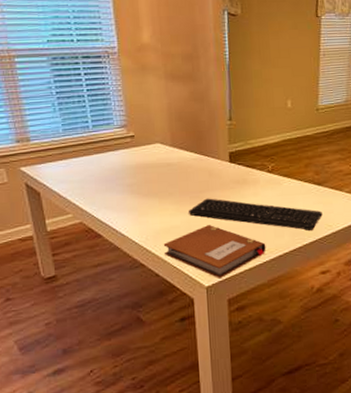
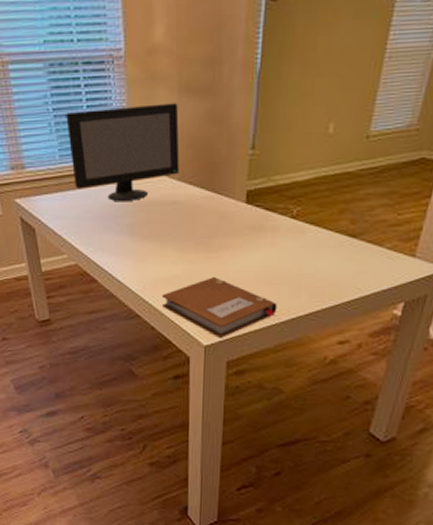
computer monitor: none [68,87,171,165] -> present [66,103,180,201]
computer keyboard: present [189,198,322,231] -> none [193,246,352,292]

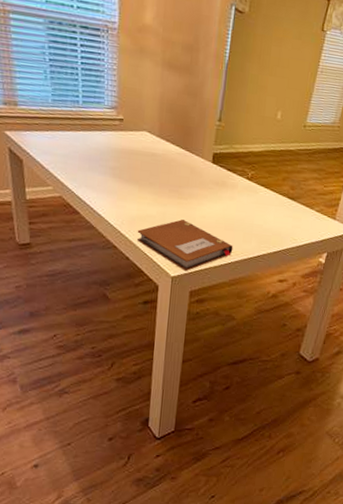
computer monitor: present [66,103,180,201] -> none [61,65,161,148]

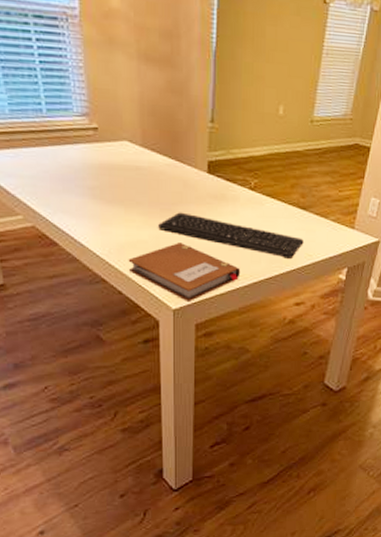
computer keyboard: none [166,194,290,241] -> present [158,212,304,258]

